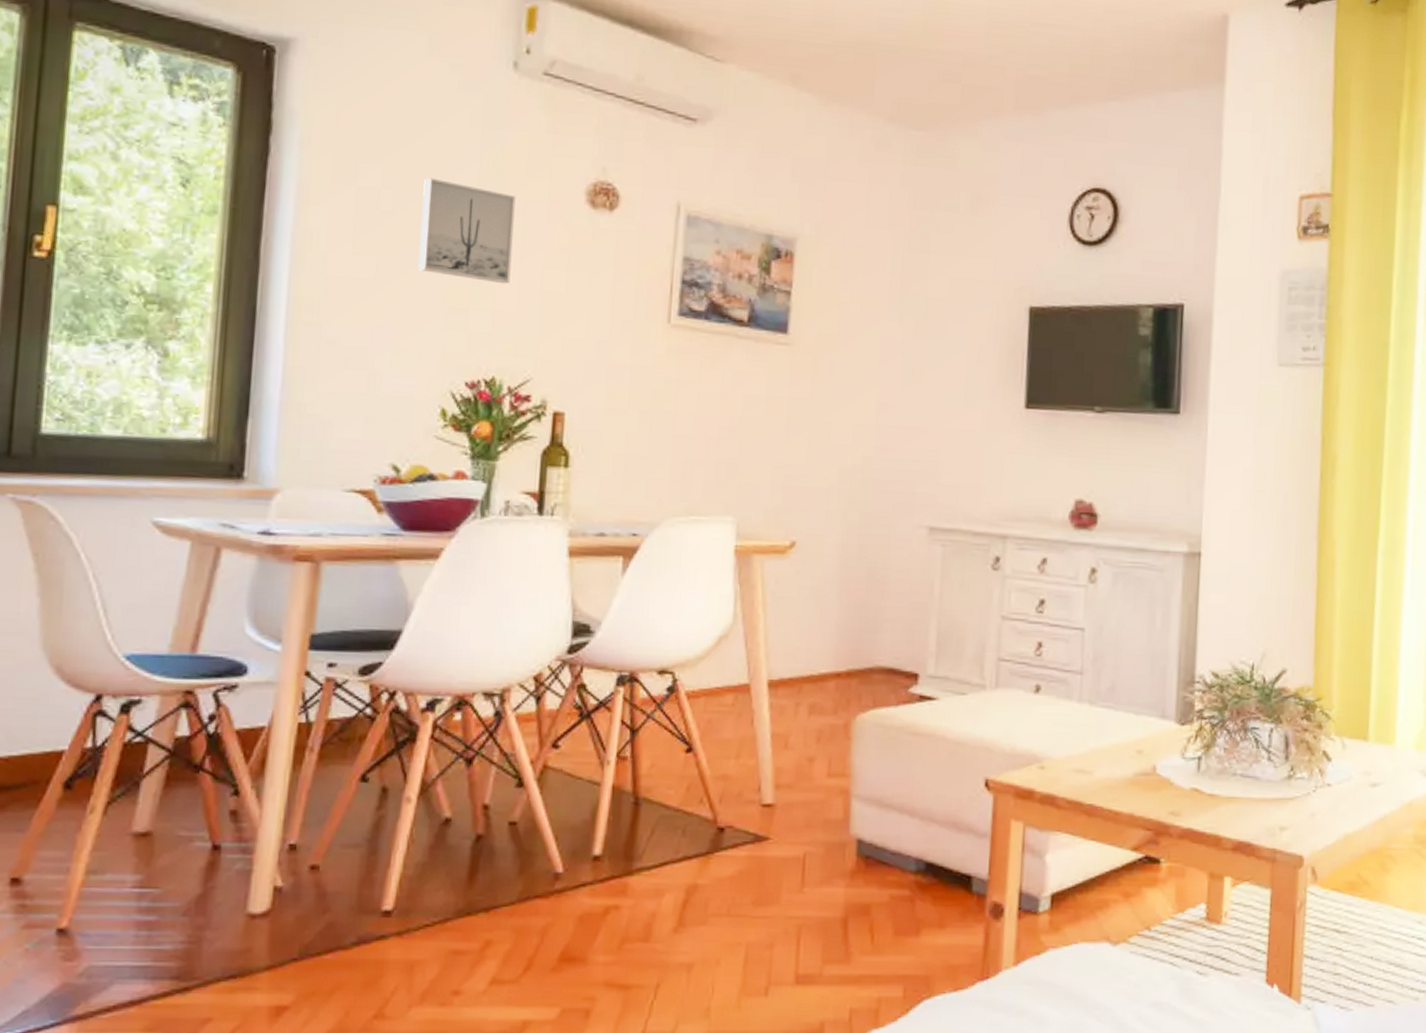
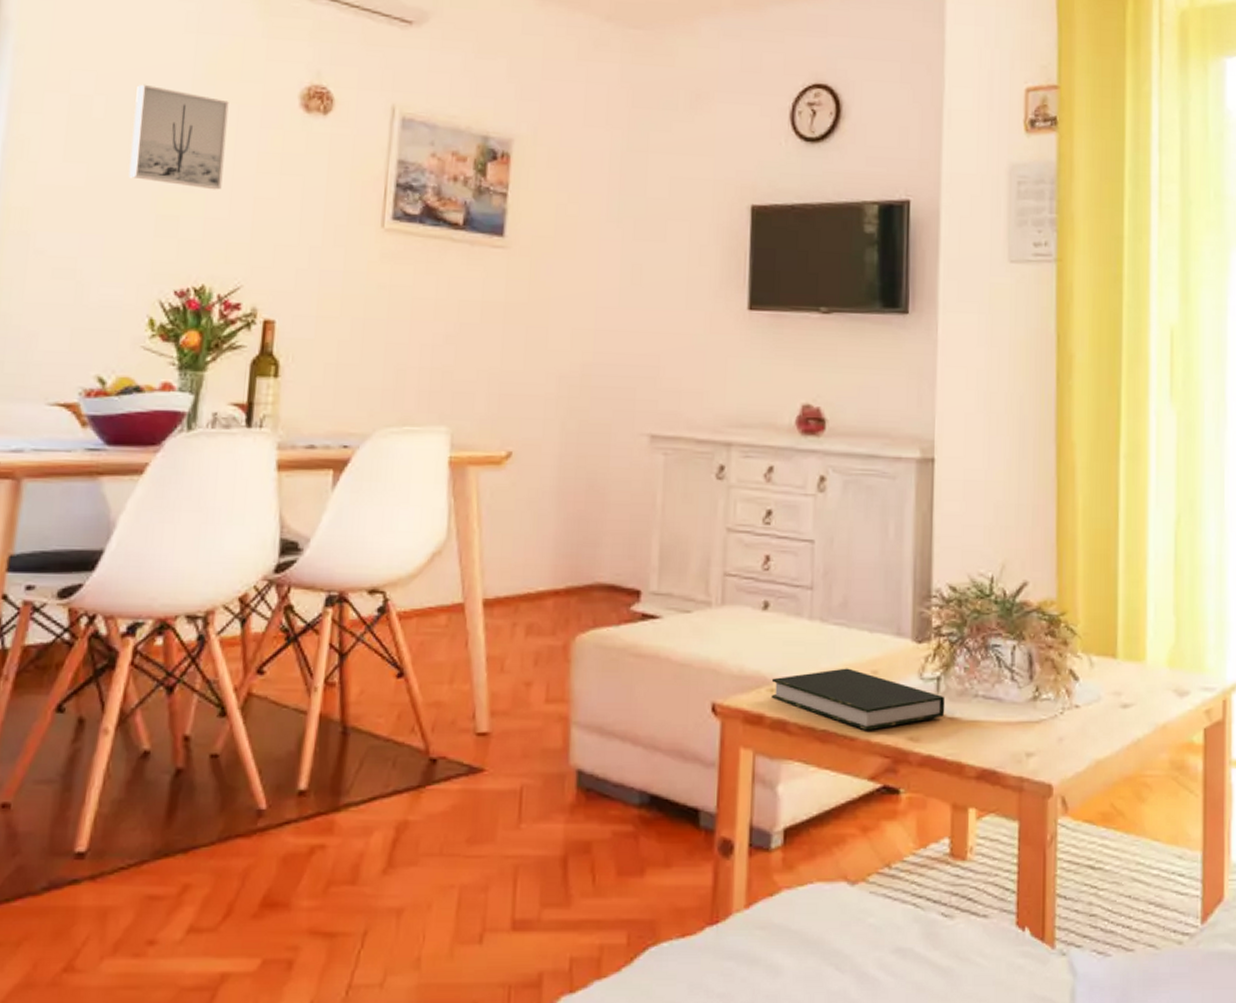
book: none [1041,747,1205,806] -> present [771,668,945,731]

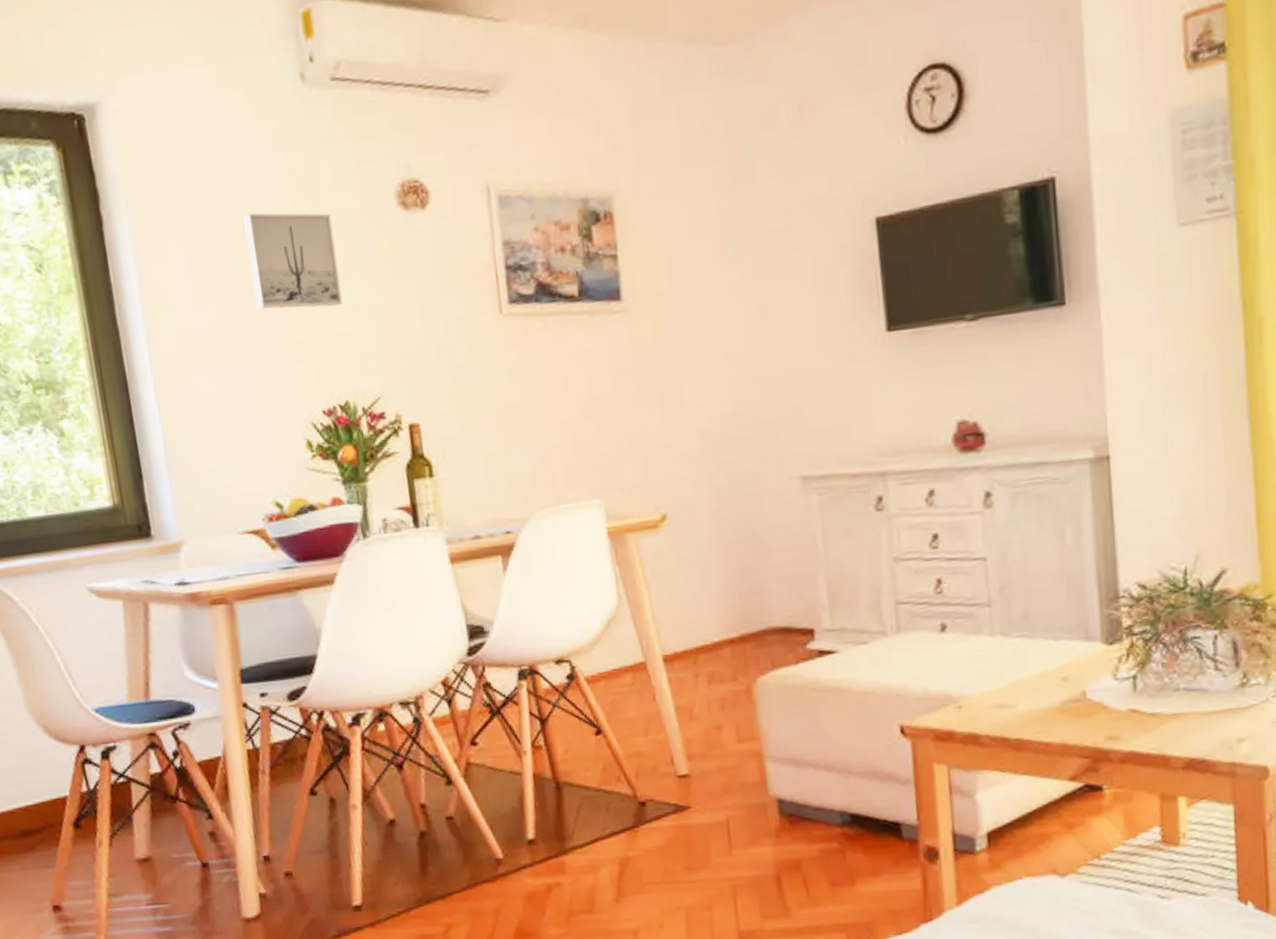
book: present [771,668,945,731] -> none [957,677,1145,735]

